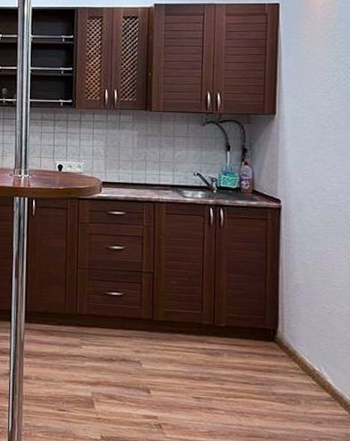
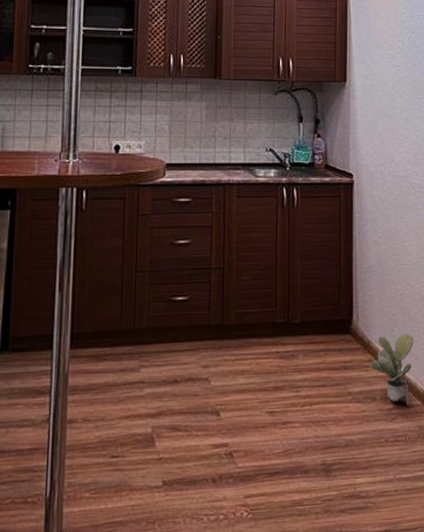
potted plant: none [294,348,343,414] -> present [369,334,414,406]

